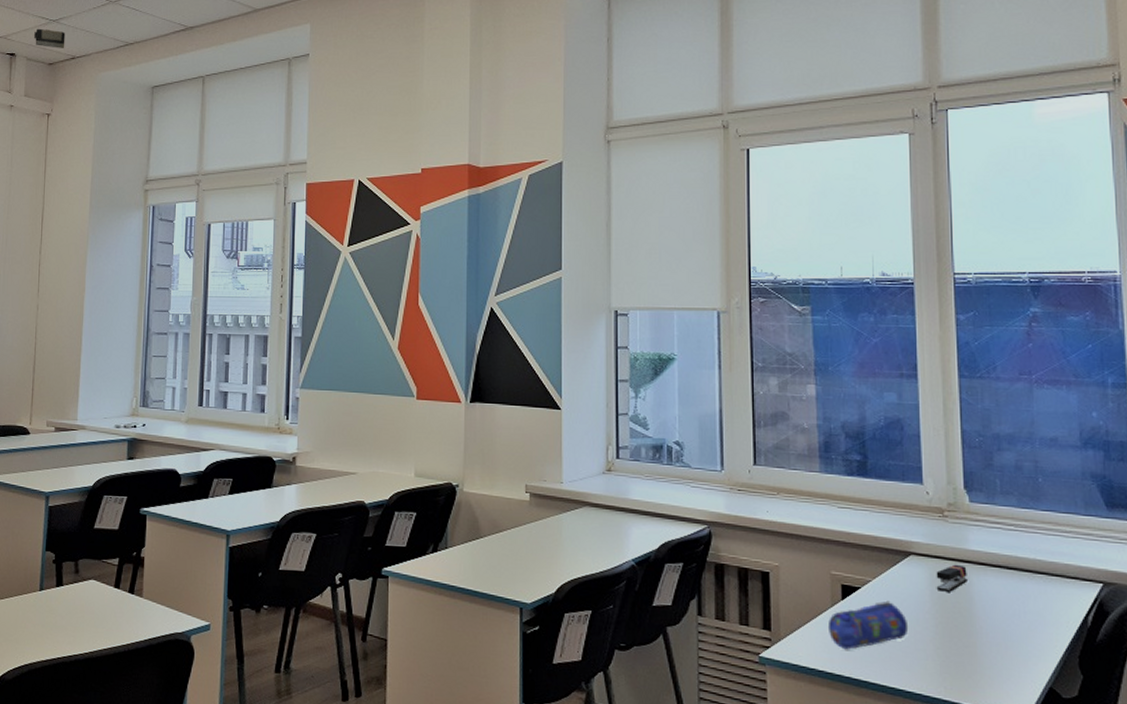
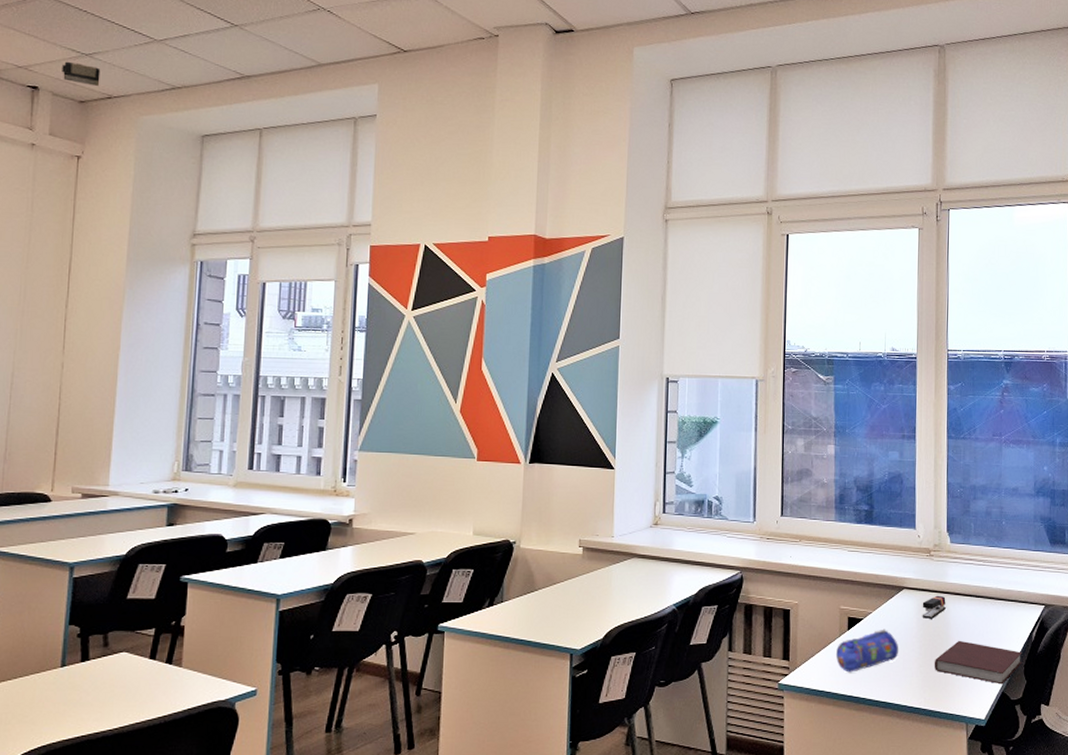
notebook: none [955,620,1075,678] -> present [934,640,1022,685]

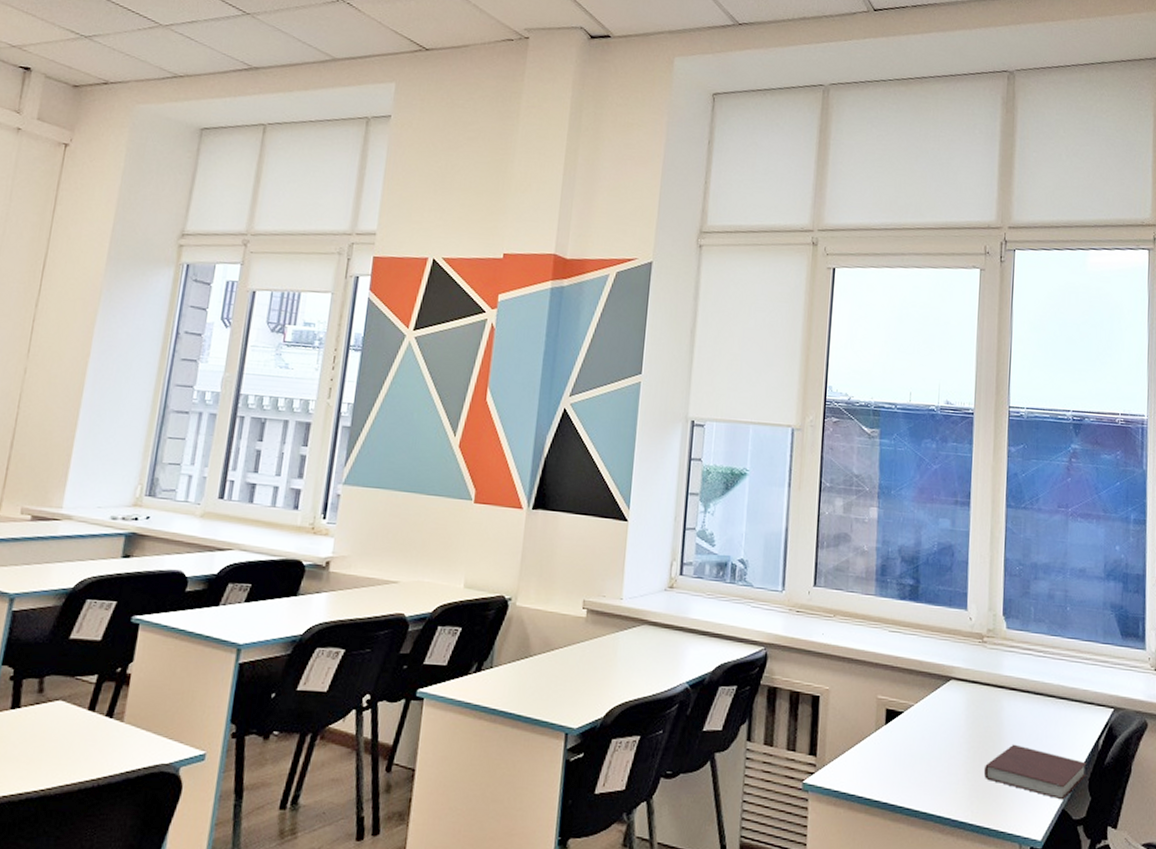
projector: present [62,61,101,86] -> none [58,42,99,70]
pencil case: present [836,629,899,673] -> none [870,725,944,775]
stapler: present [922,595,946,619] -> none [971,689,1000,717]

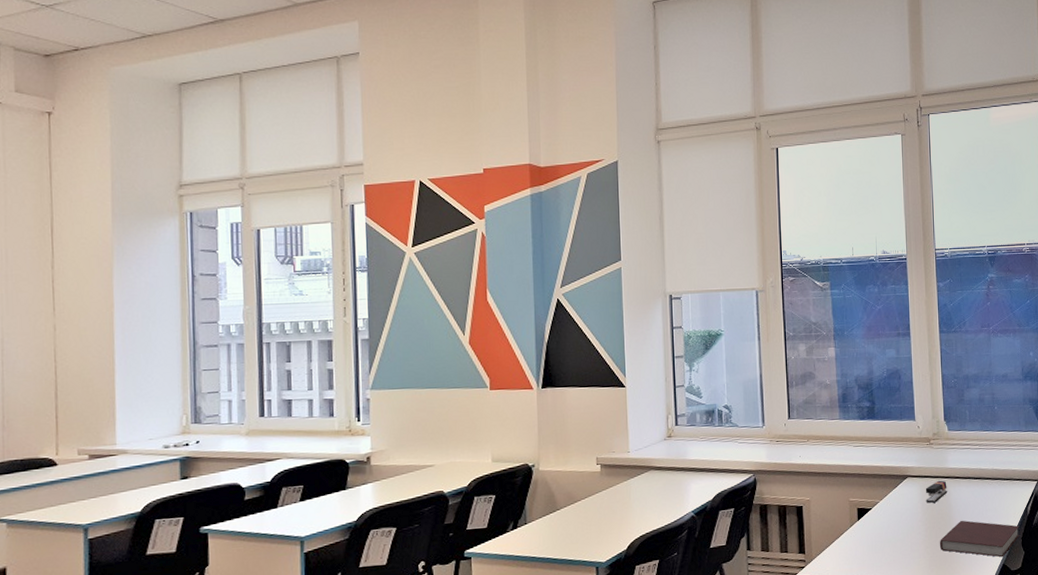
stapler: none [971,689,1000,717] -> present [925,480,947,503]

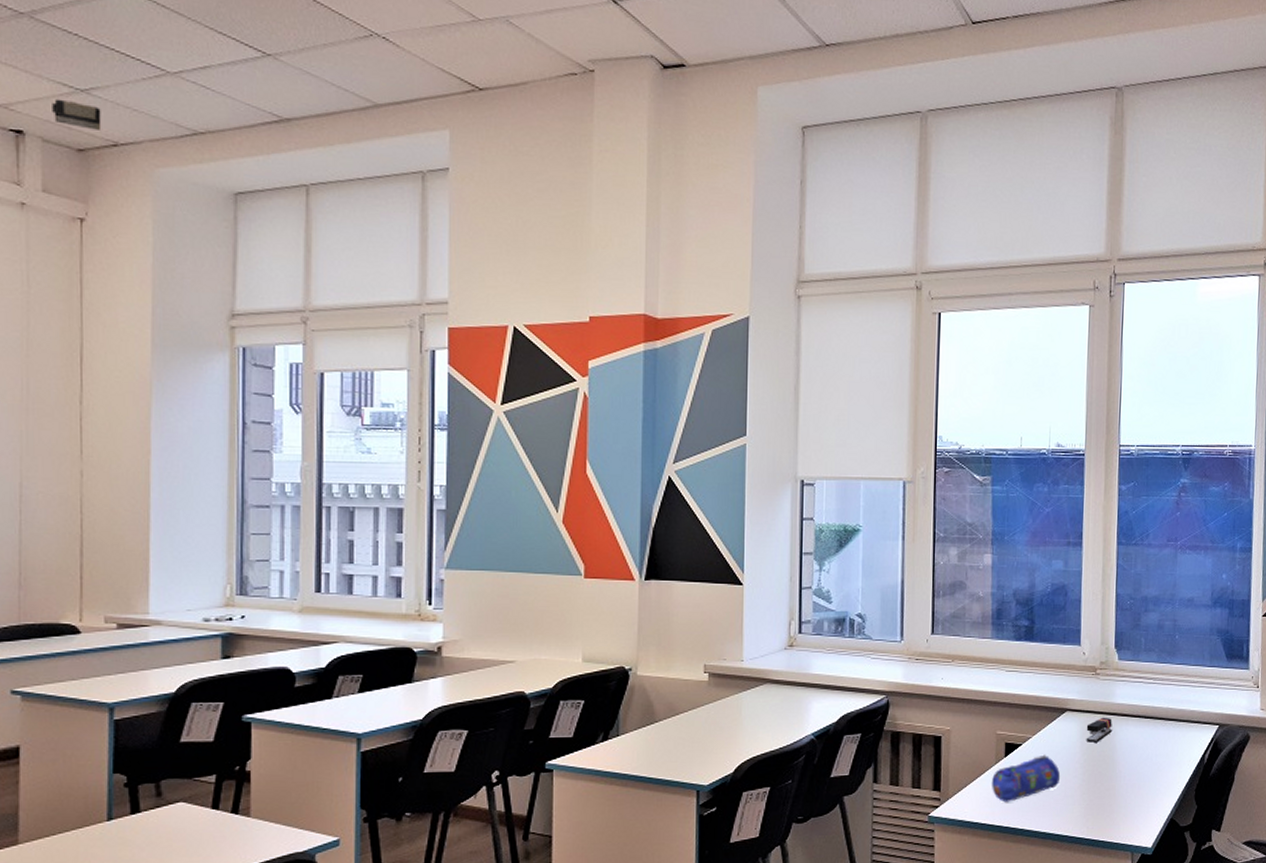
projector: none [22,14,65,38] -> present [52,98,102,130]
pencil case: none [848,516,907,560] -> present [992,754,1061,802]
notebook: present [939,520,1020,558] -> none [1098,764,1194,811]

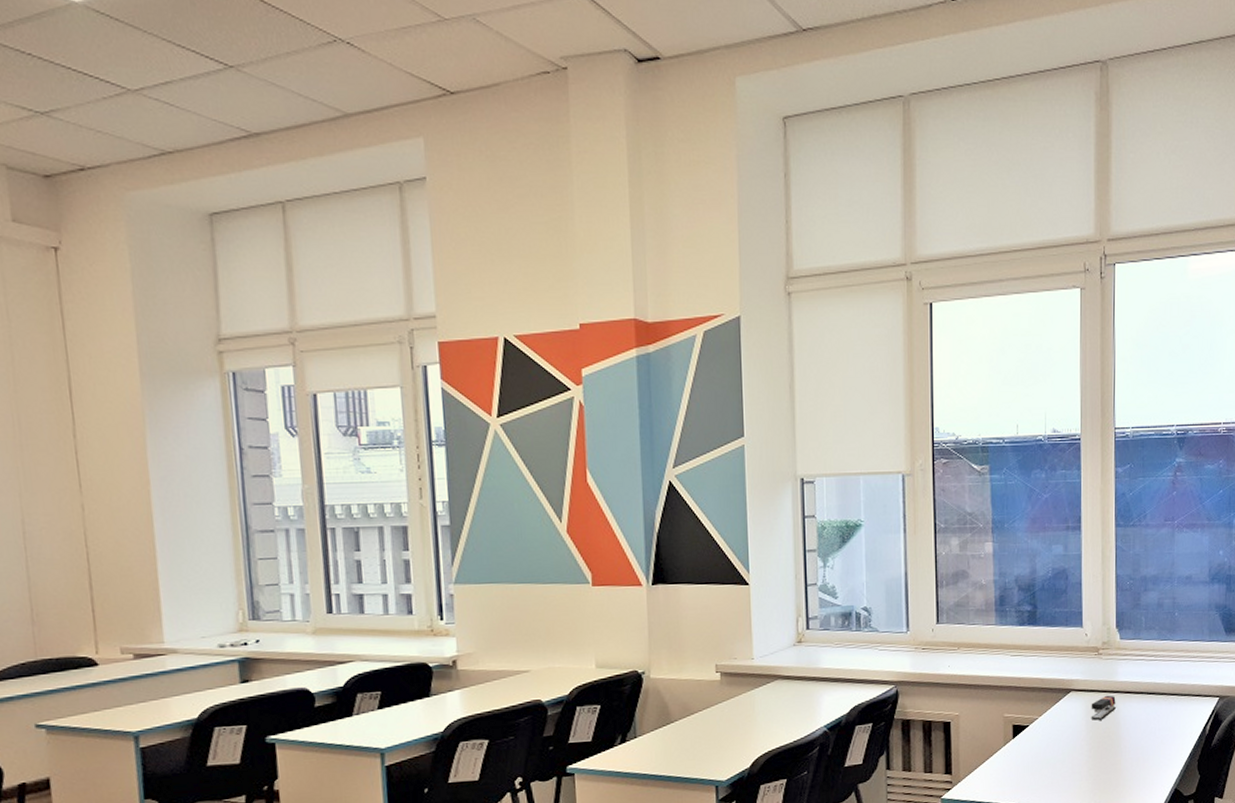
projector: present [52,98,102,130] -> none [12,123,67,154]
pencil case: present [992,754,1061,802] -> none [1001,734,1068,782]

